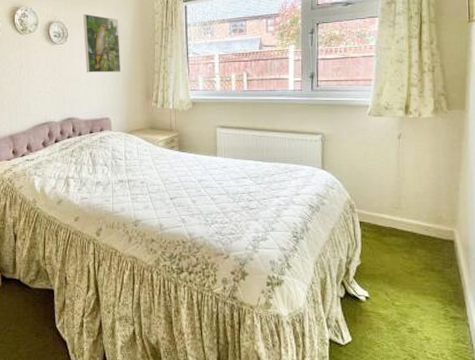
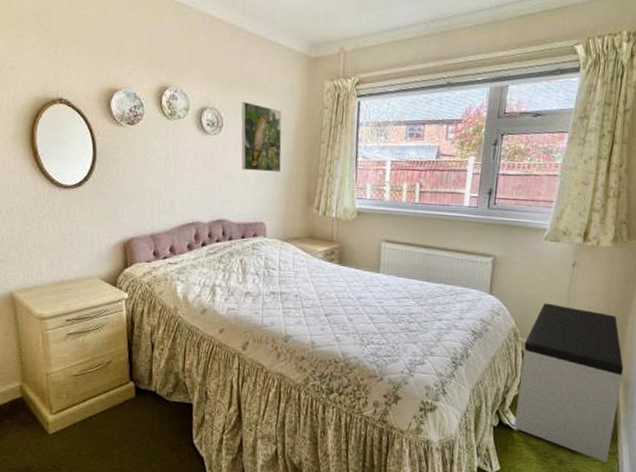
bench: none [360,174,462,329] -> present [514,303,624,462]

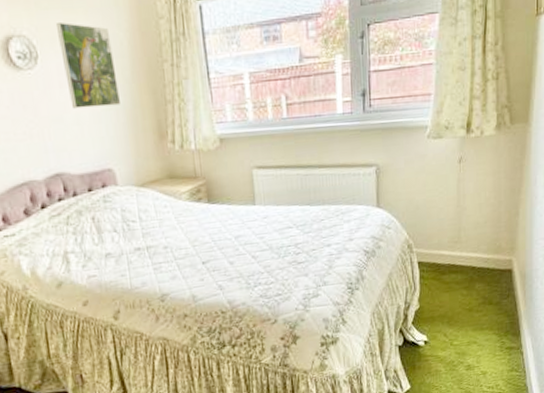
bench: present [514,303,624,462] -> none [418,206,520,359]

